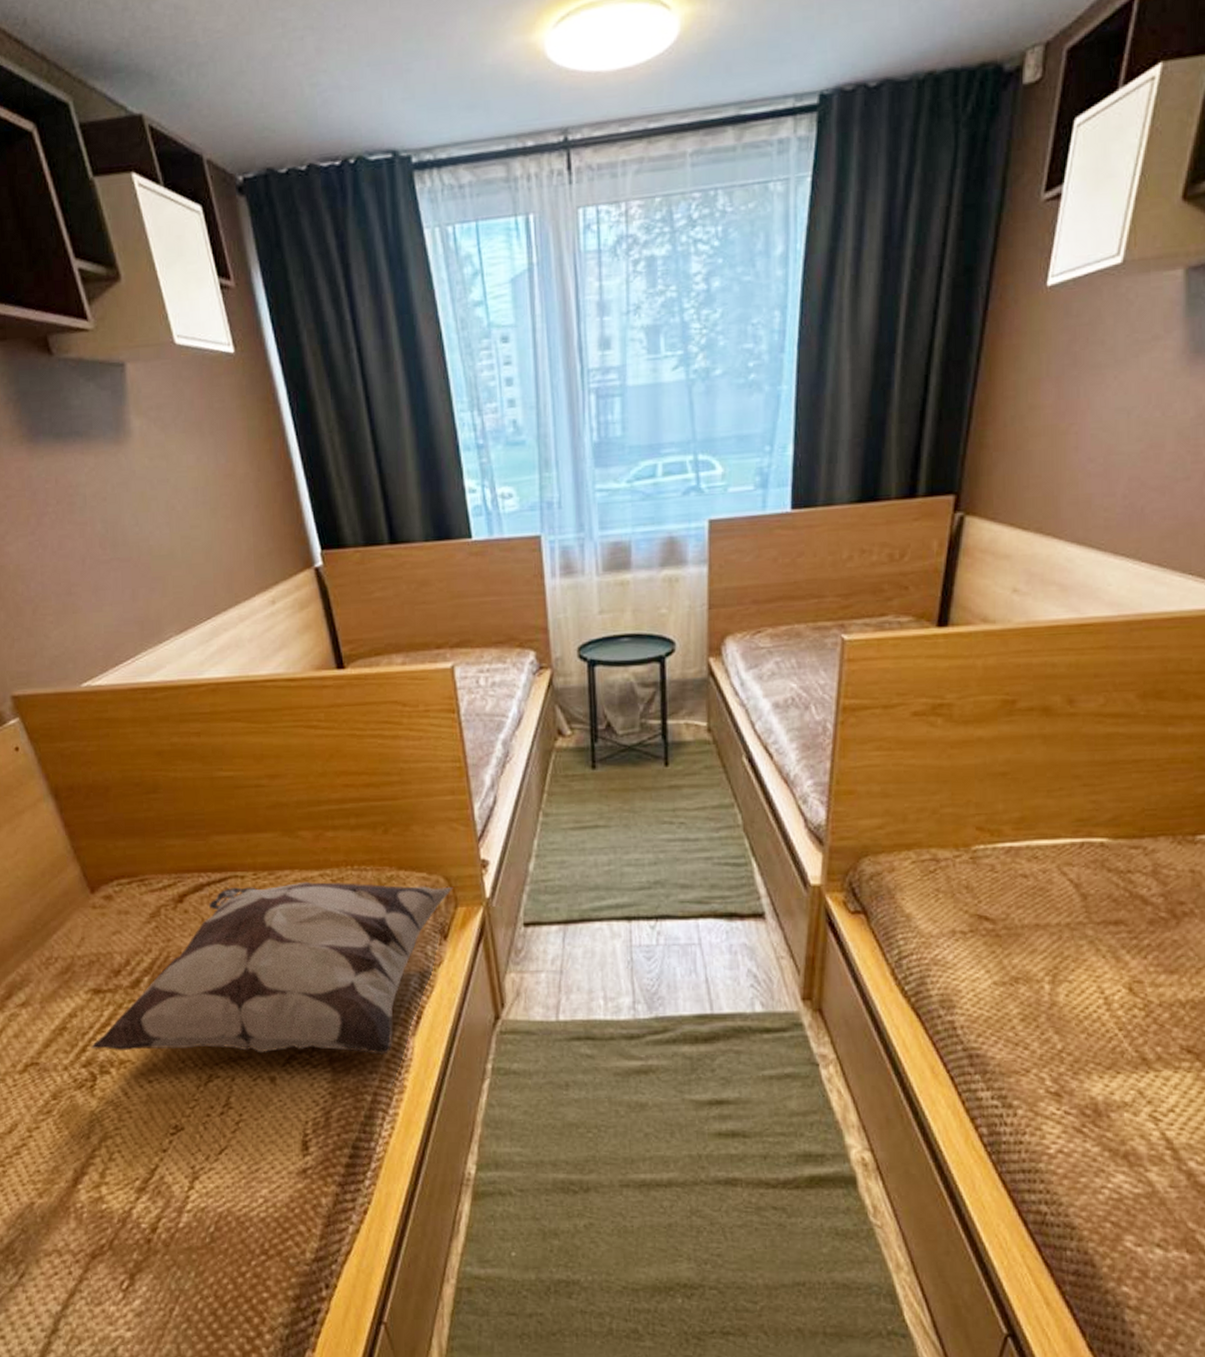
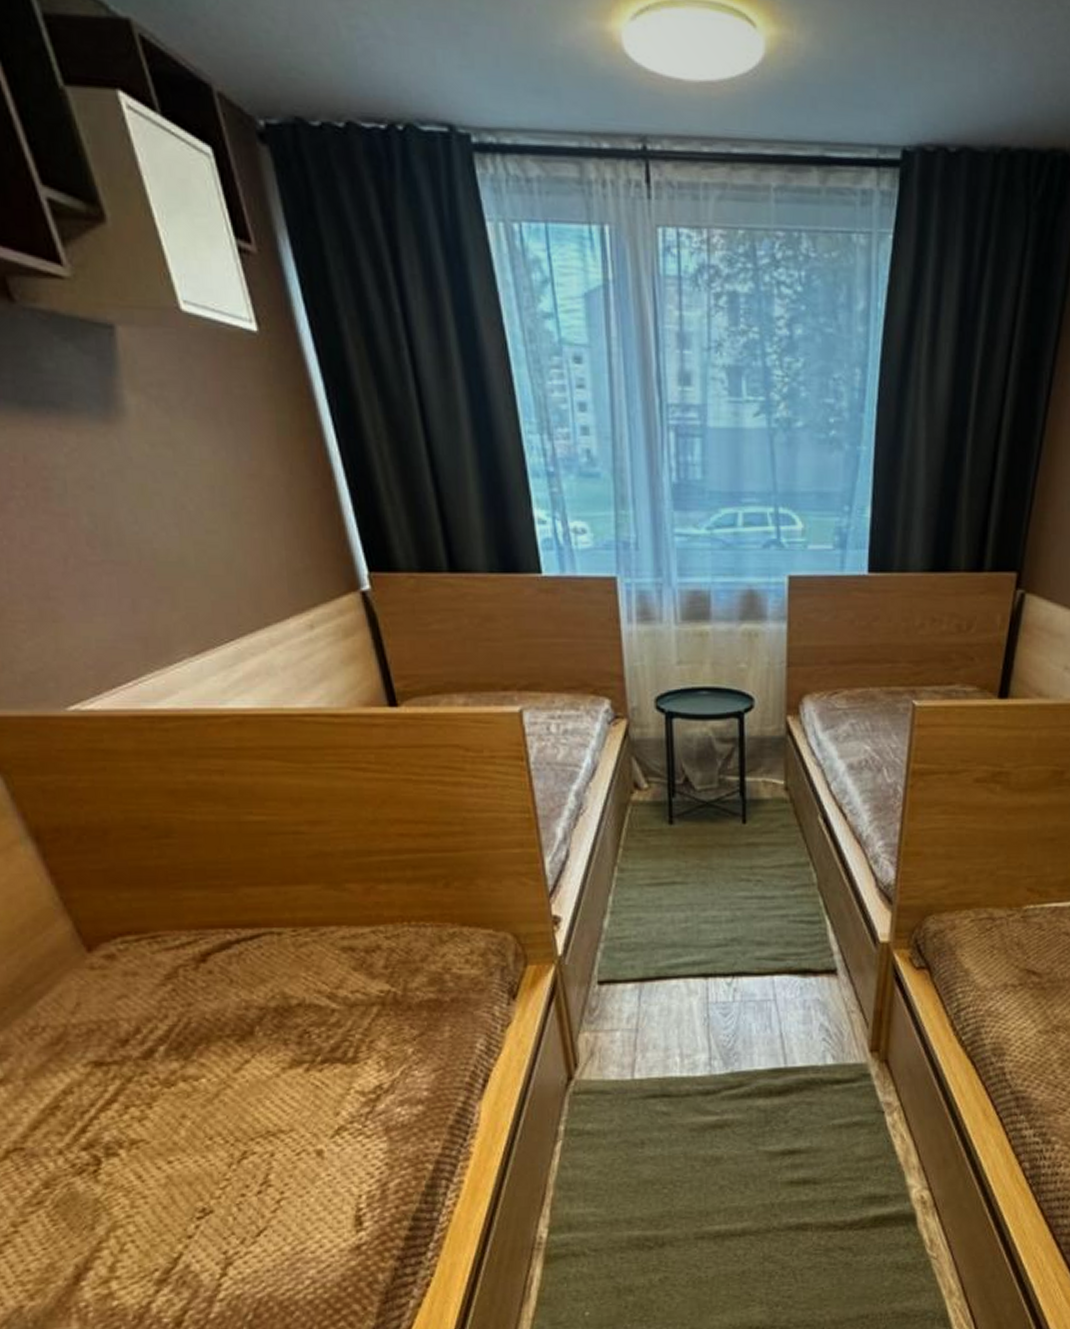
decorative pillow: present [91,881,452,1055] -> none [93,938,521,1129]

